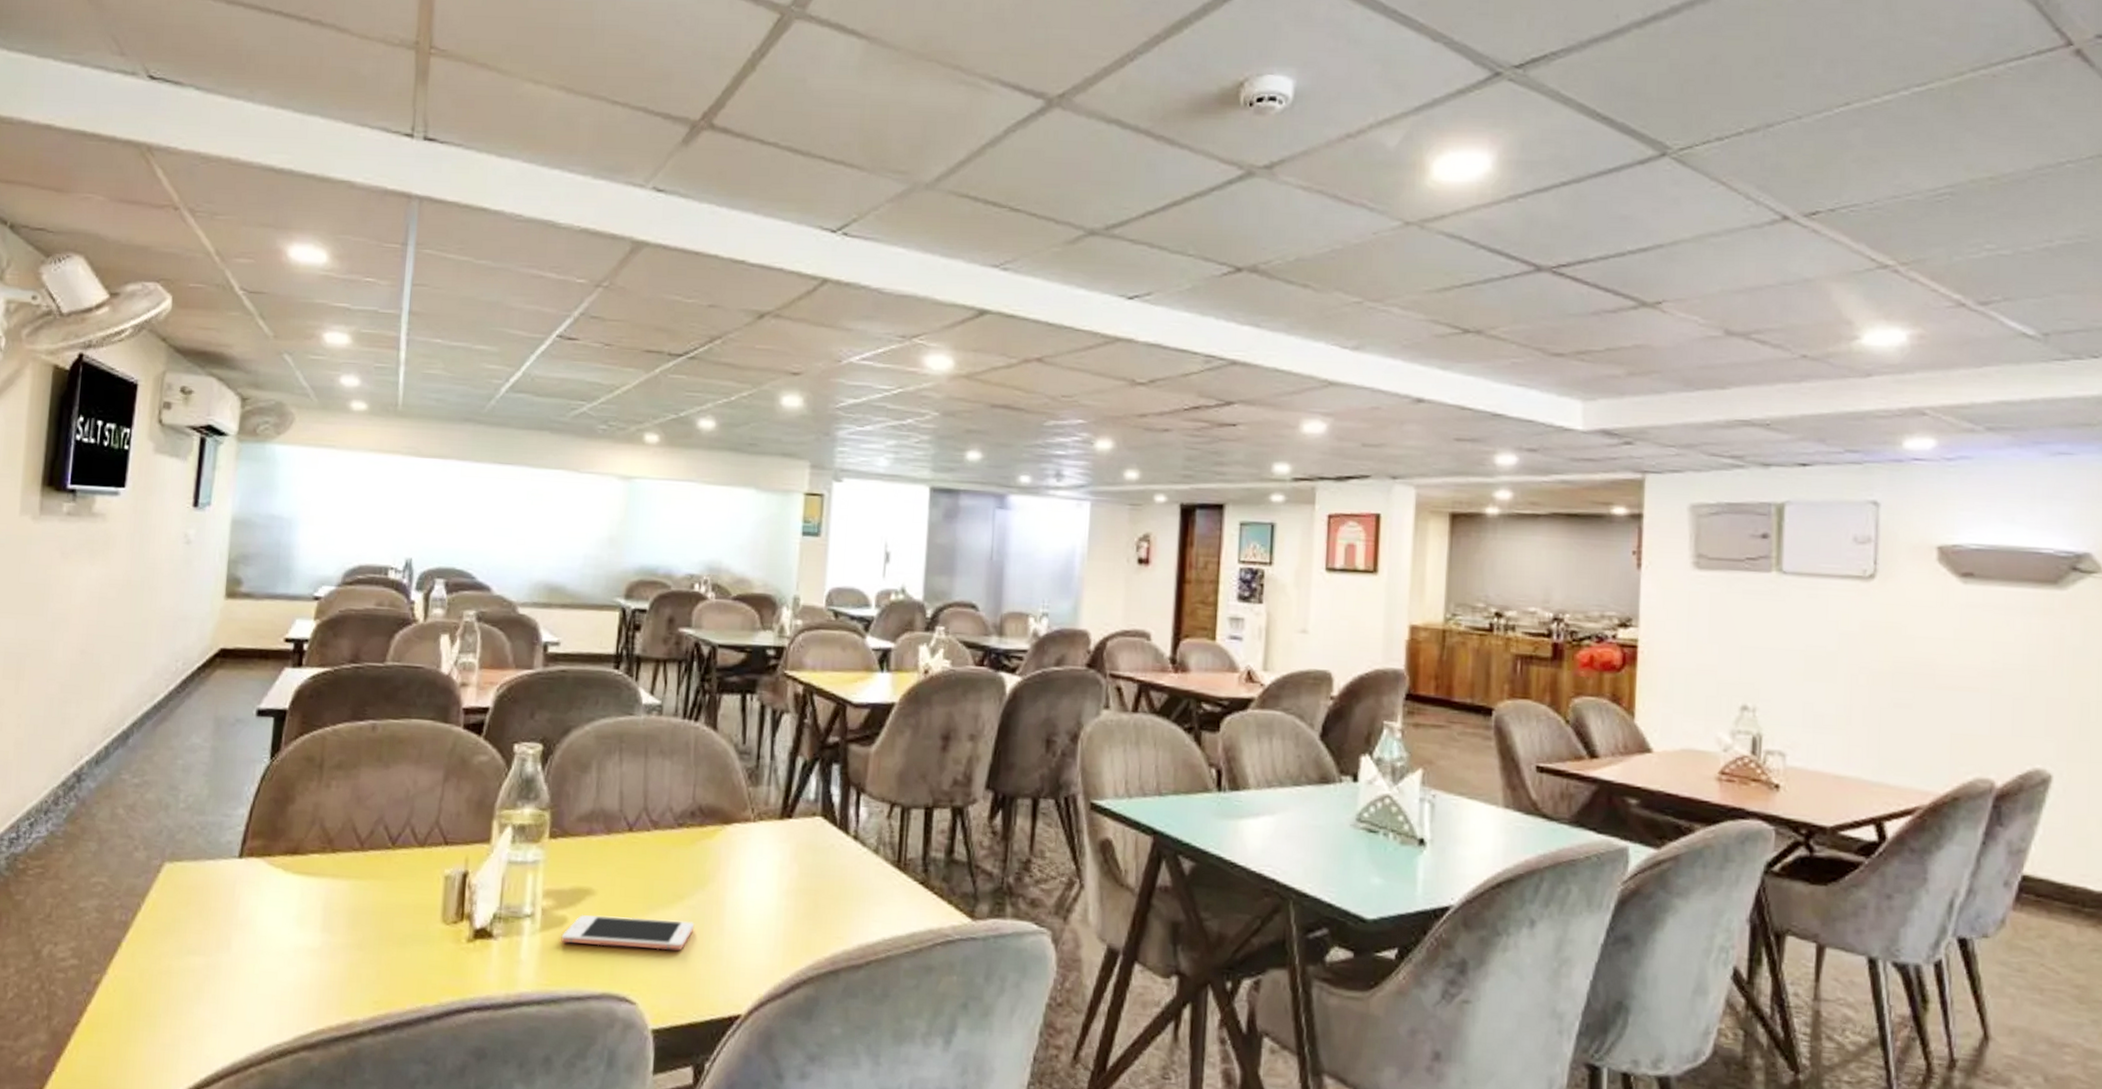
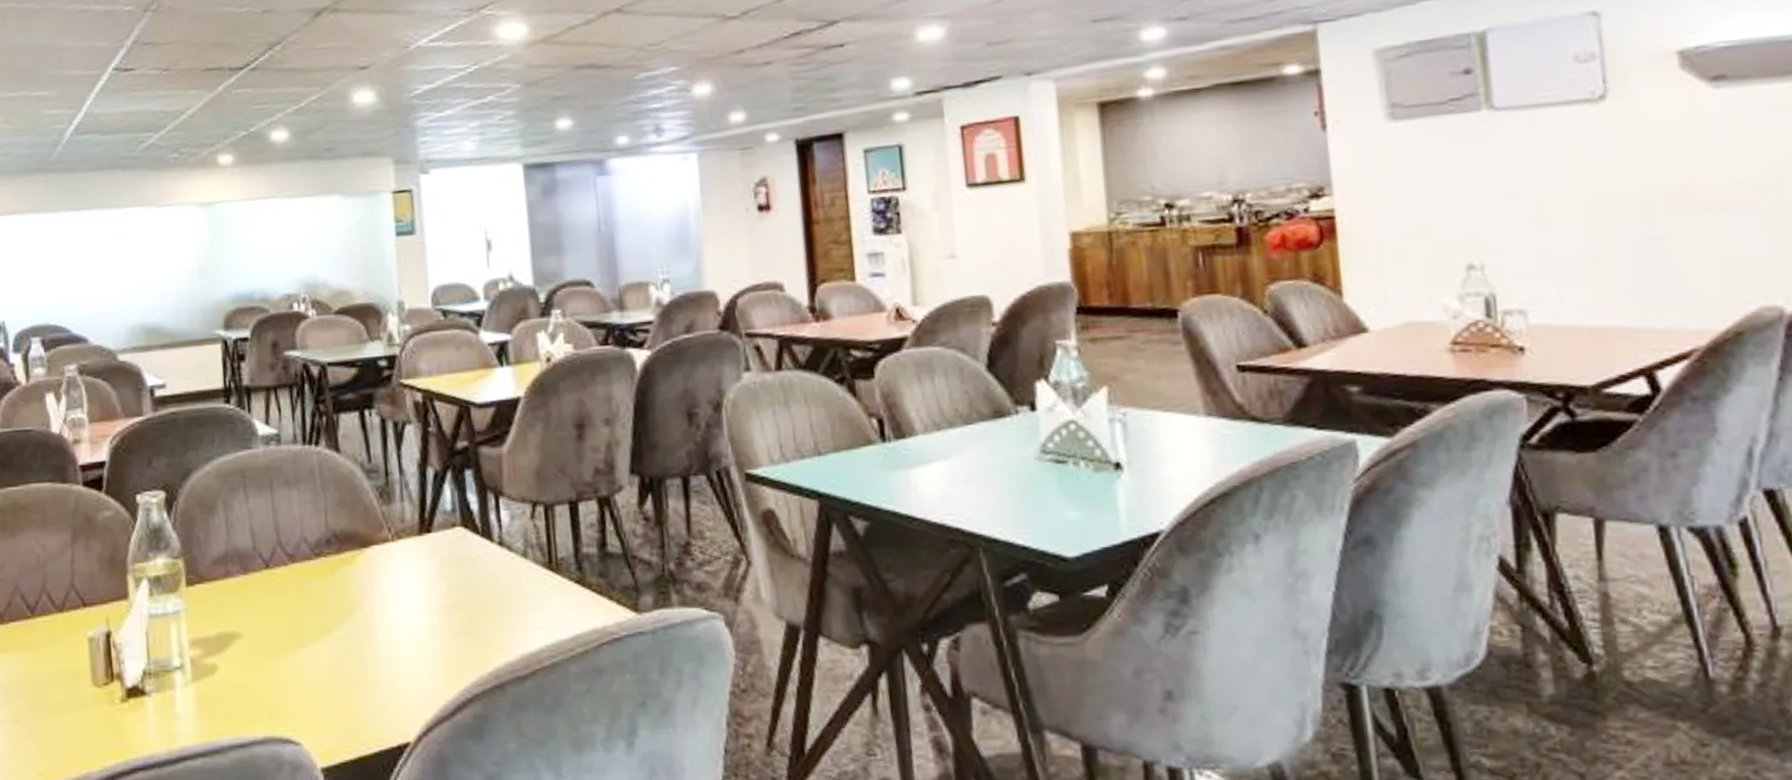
cell phone: present [561,915,695,951] -> none [214,653,348,691]

